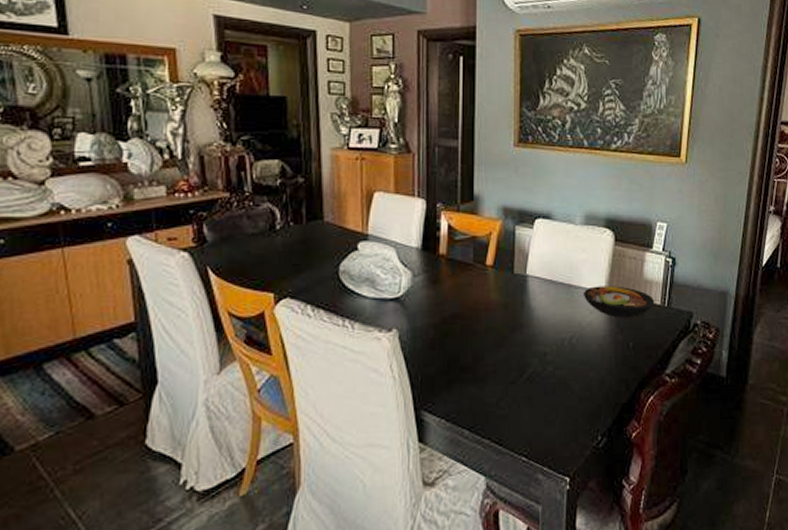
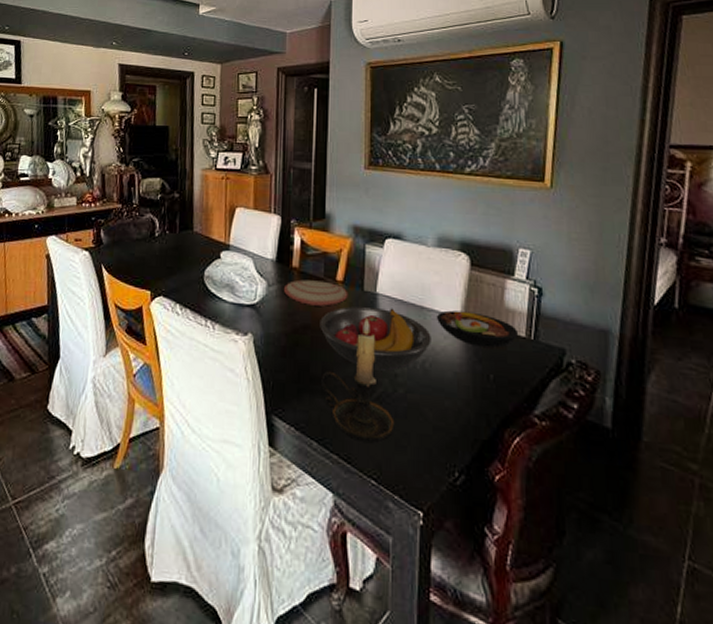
plate: none [431,267,498,293] -> present [284,279,348,306]
fruit bowl: none [469,288,578,352] -> present [320,306,431,371]
candle holder: none [471,300,544,422] -> present [320,317,395,443]

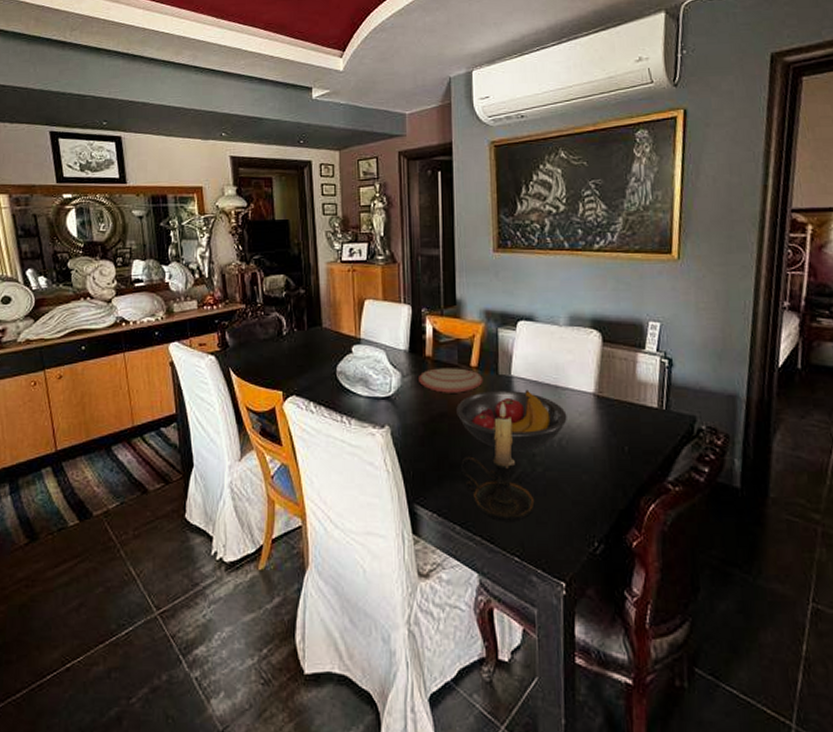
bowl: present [436,310,519,348] -> none [570,387,651,421]

